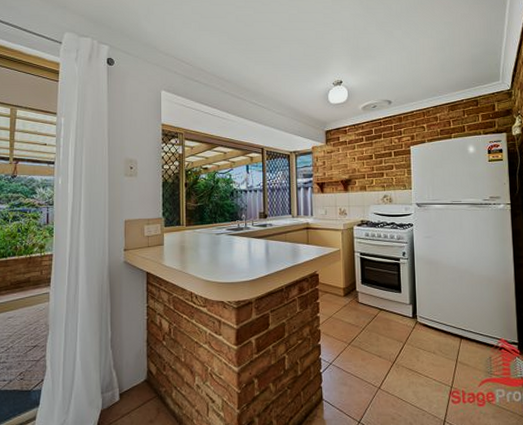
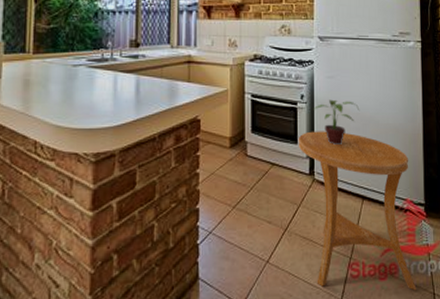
side table: none [401,282,513,416] -> present [298,131,417,291]
potted plant: none [415,255,456,294] -> present [314,99,360,146]

